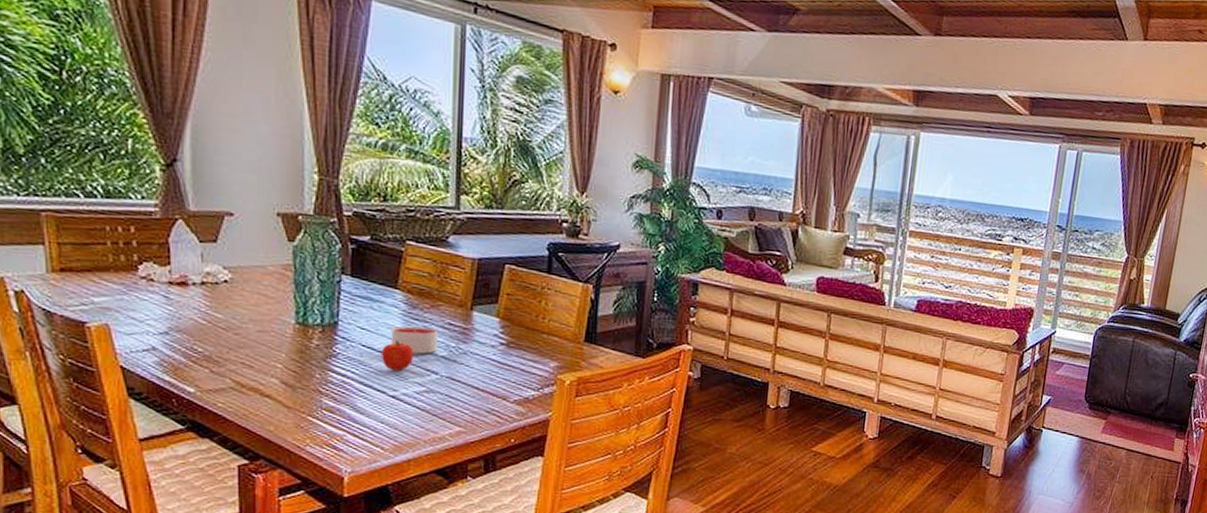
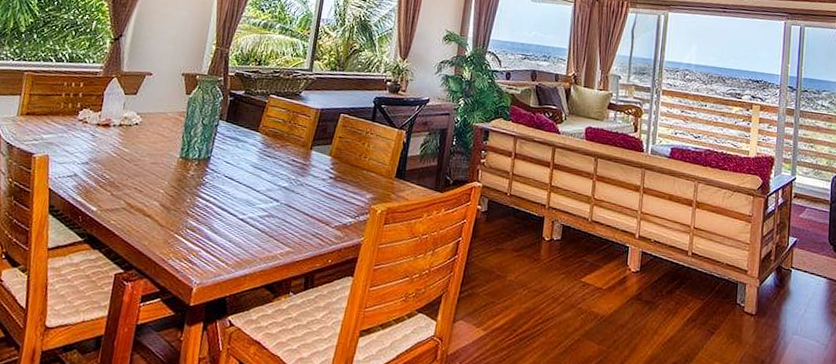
fruit: present [380,340,414,371] -> none [238,173,263,198]
candle: present [391,326,439,354] -> none [246,161,284,185]

